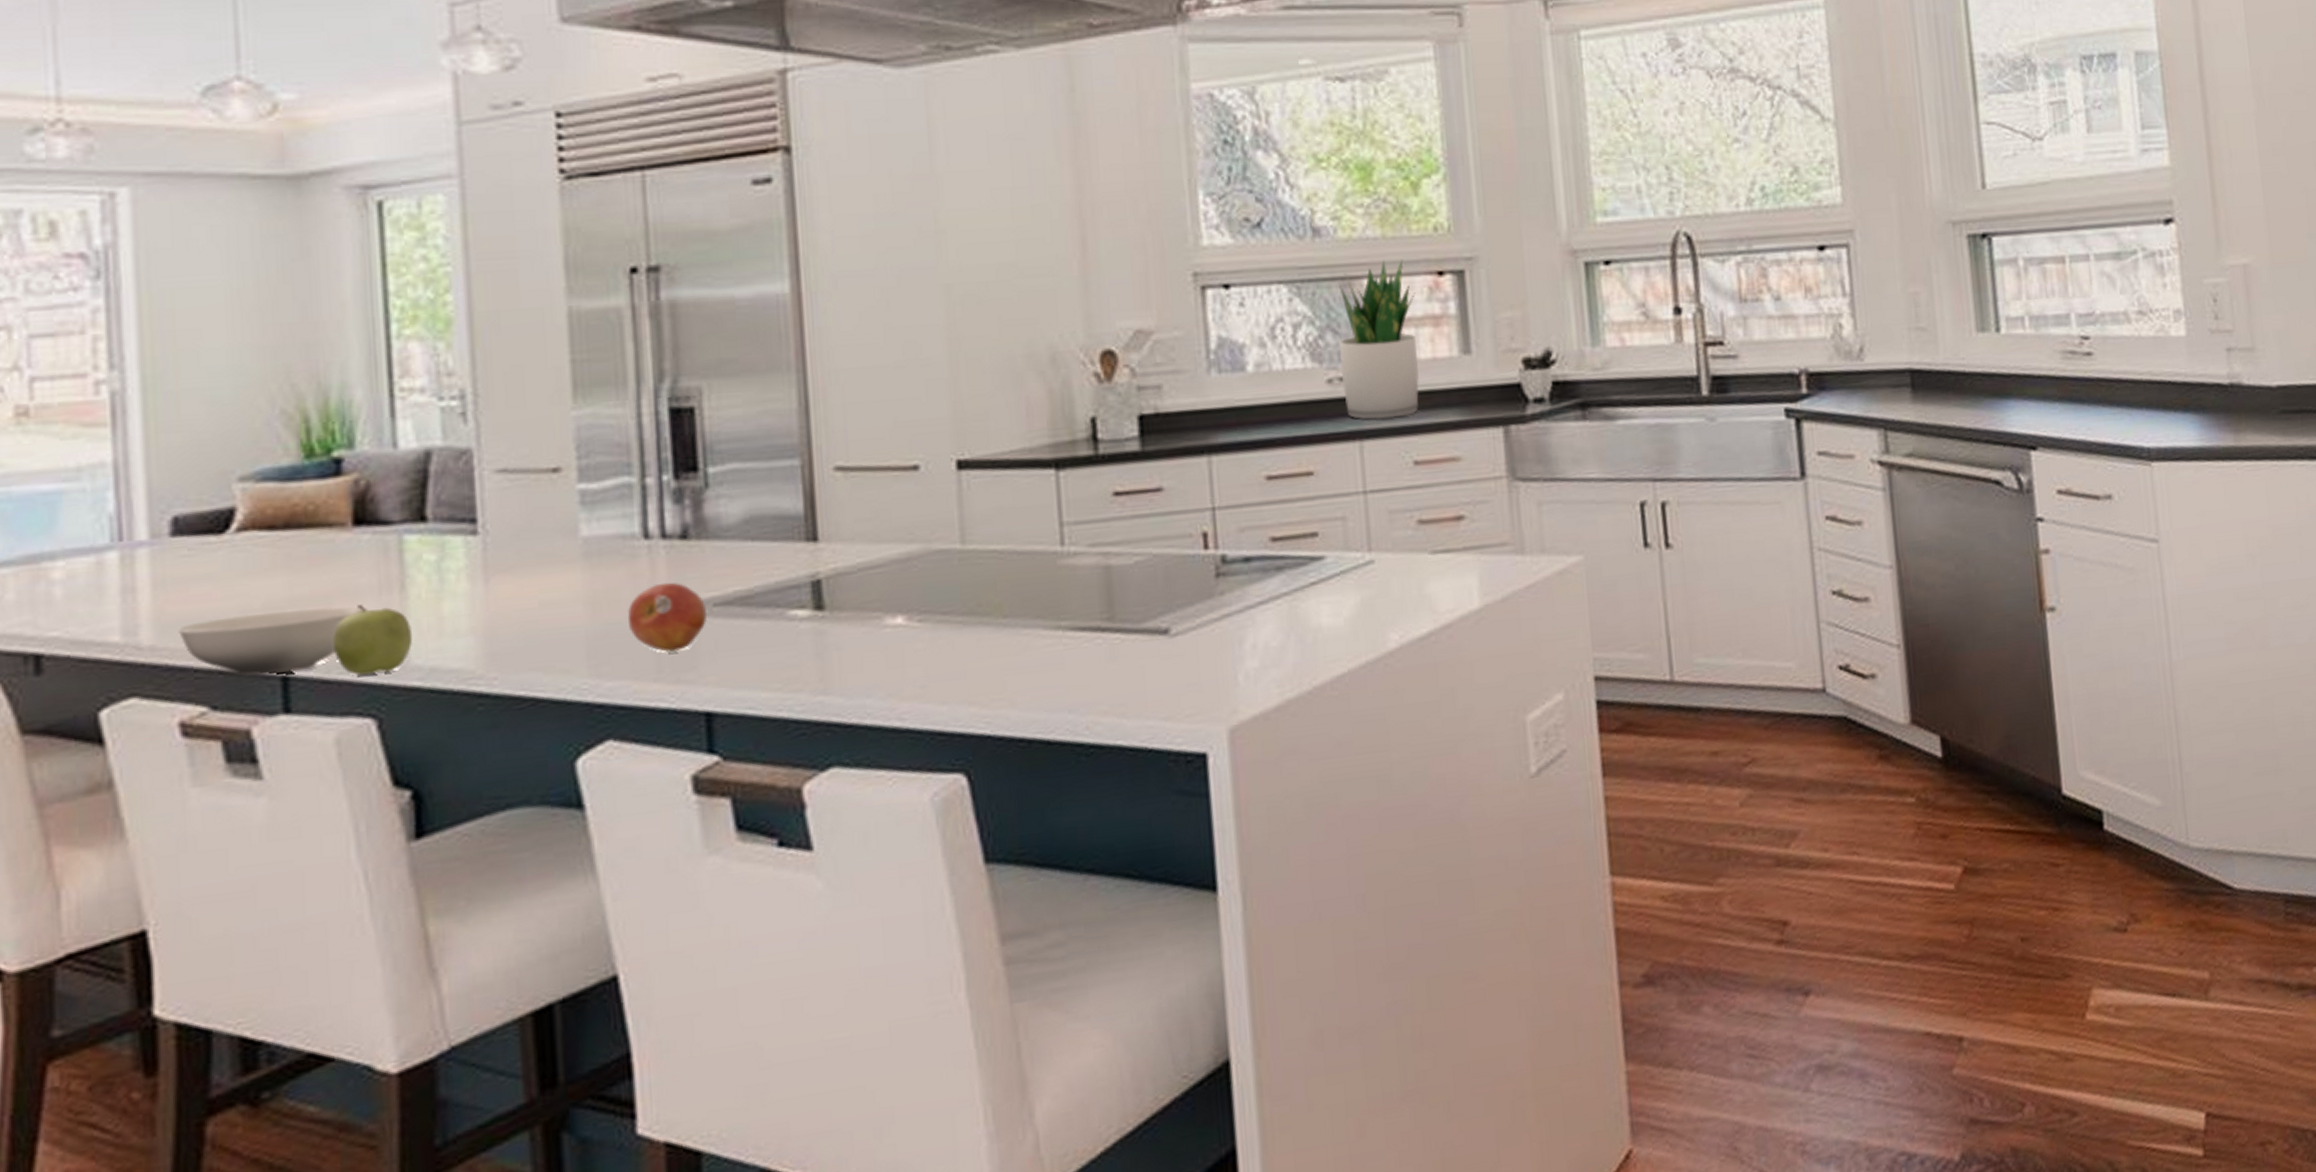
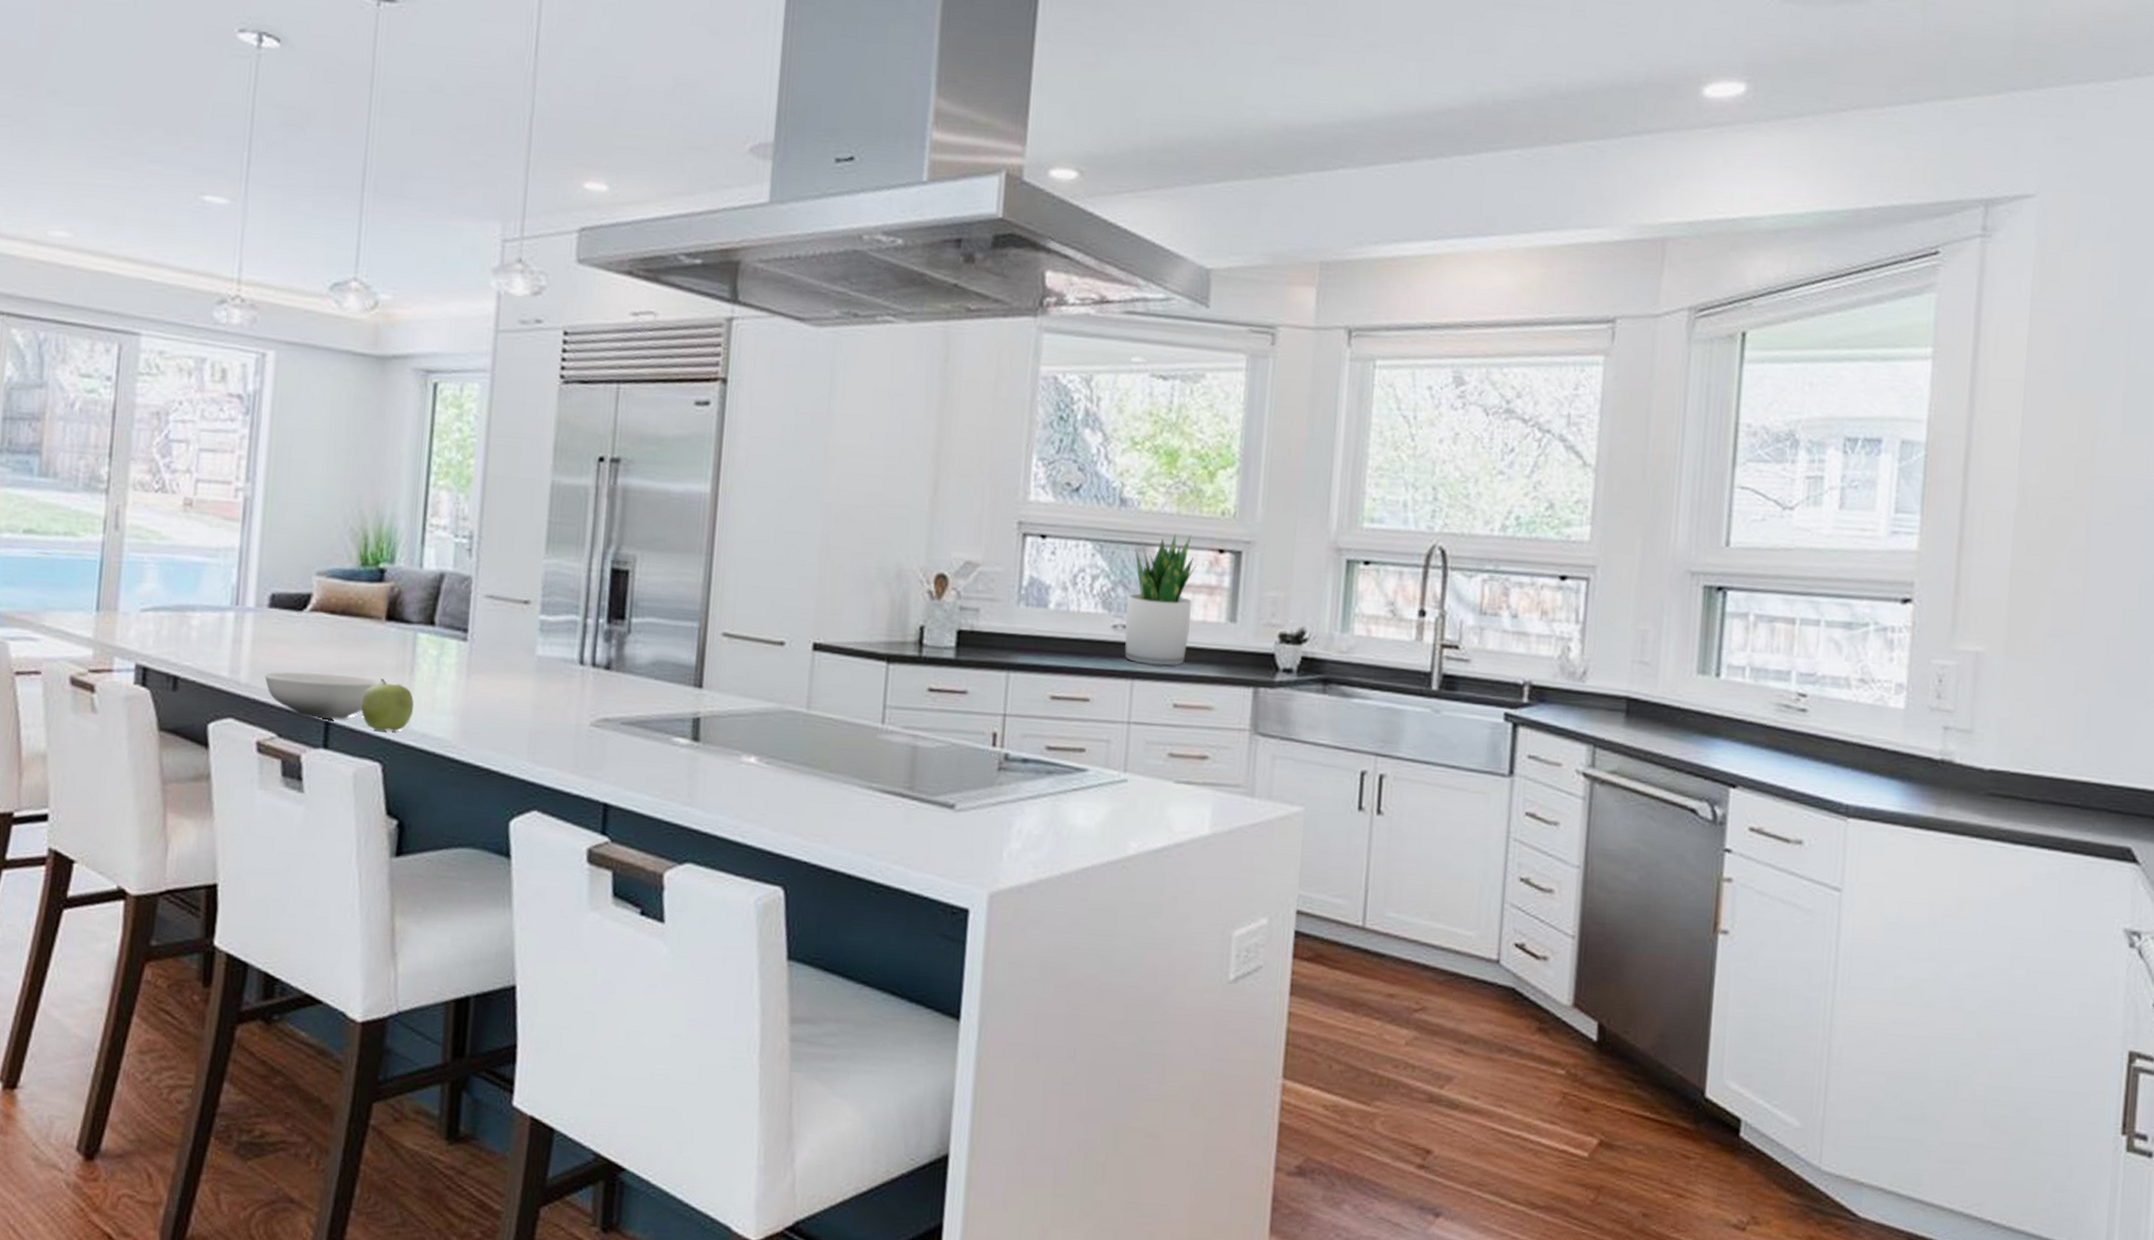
fruit: present [627,582,707,652] -> none [560,700,616,753]

